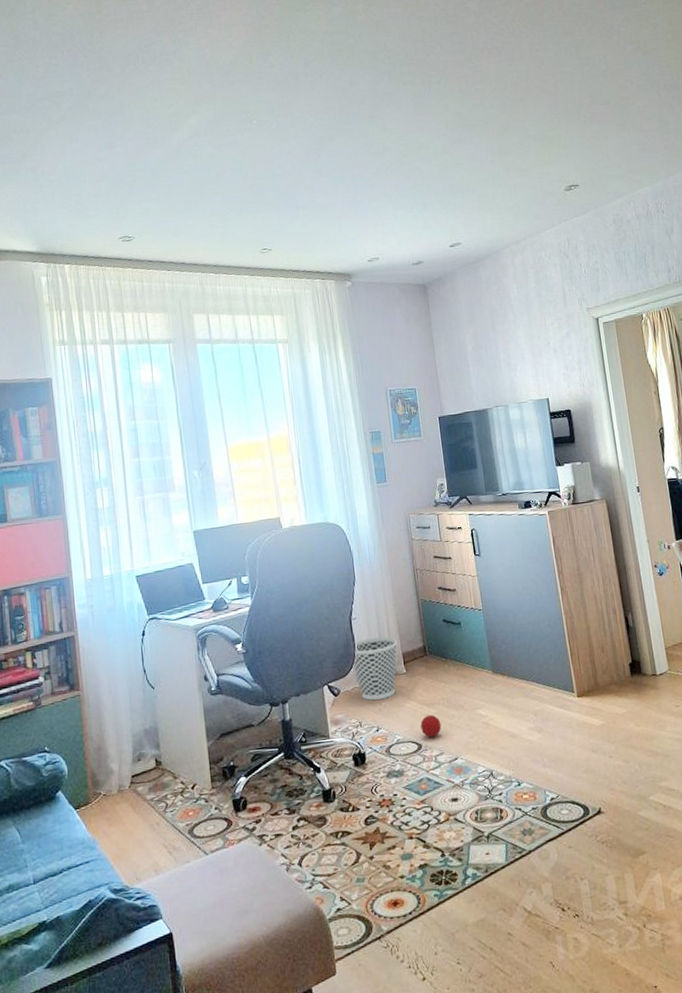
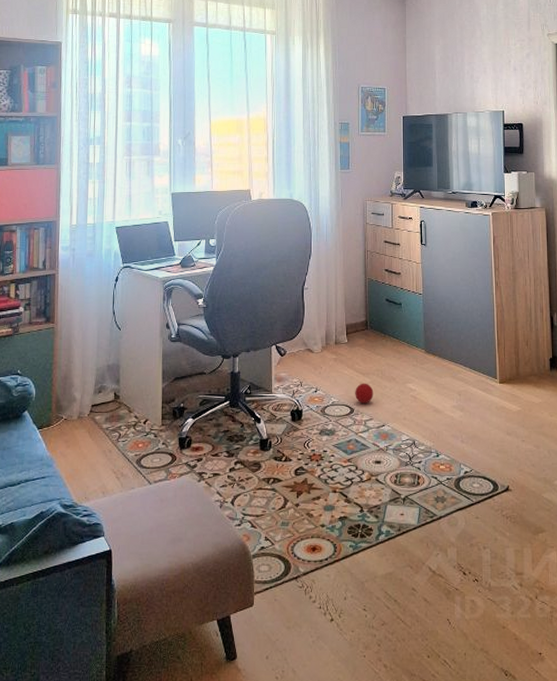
wastebasket: present [353,637,398,700] -> none [300,308,343,363]

